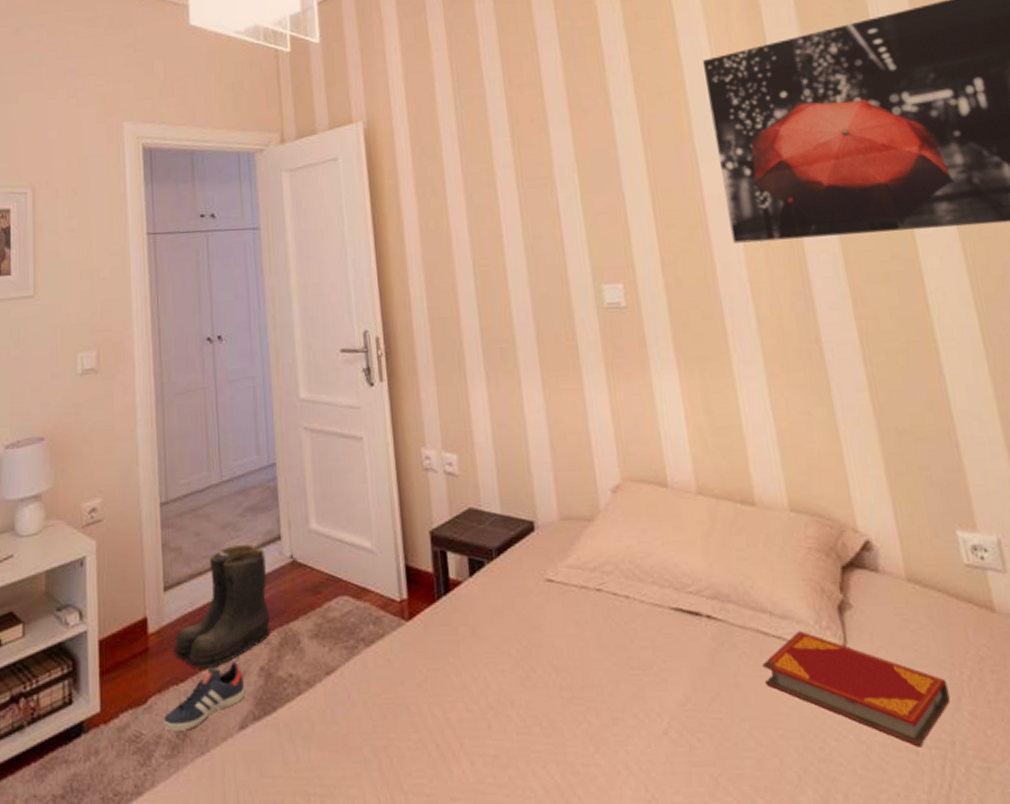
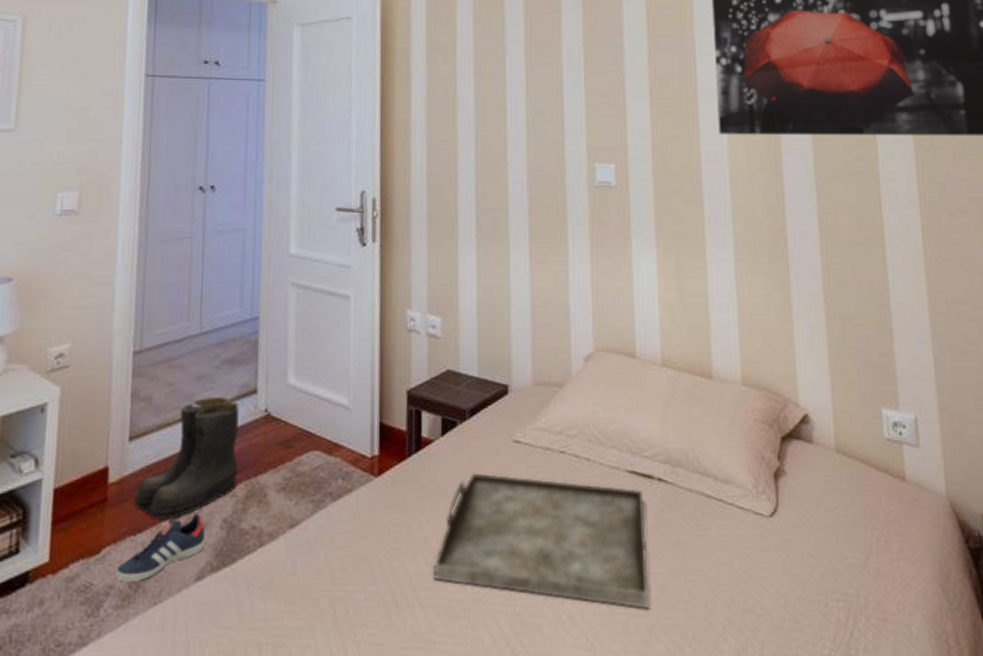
serving tray: none [474,614,712,757] -> present [433,473,649,609]
hardback book: present [763,631,950,747] -> none [703,494,860,600]

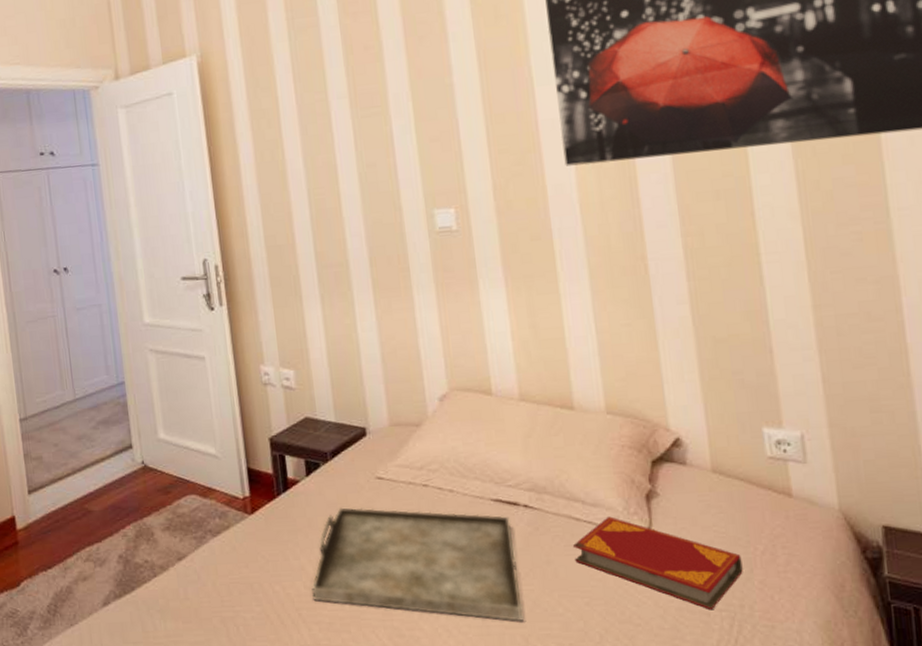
sneaker: present [116,512,206,582] -> none [35,550,107,608]
boots: present [132,396,239,521] -> none [39,453,128,558]
hardback book: none [703,494,860,600] -> present [573,516,743,611]

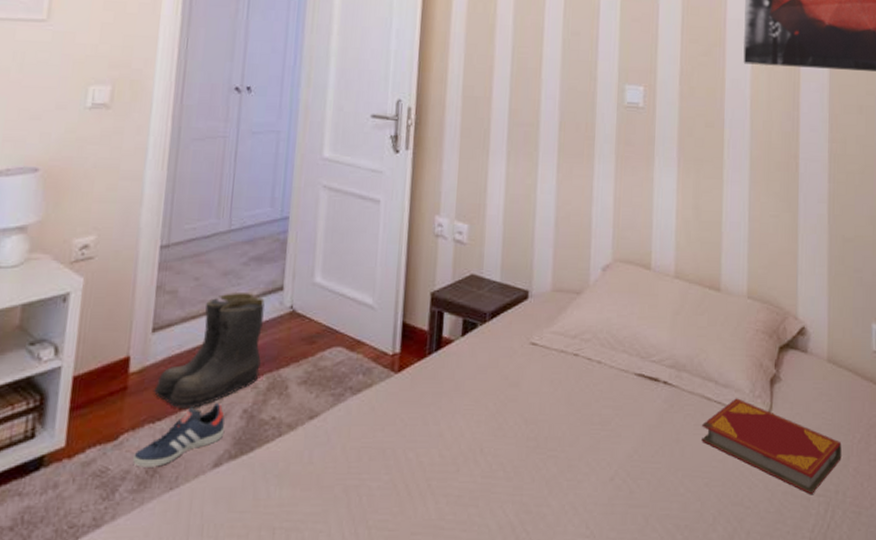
sneaker: none [35,550,107,608] -> present [133,402,225,467]
boots: none [39,453,128,558] -> present [153,291,265,410]
serving tray: present [311,507,524,621] -> none [446,372,650,500]

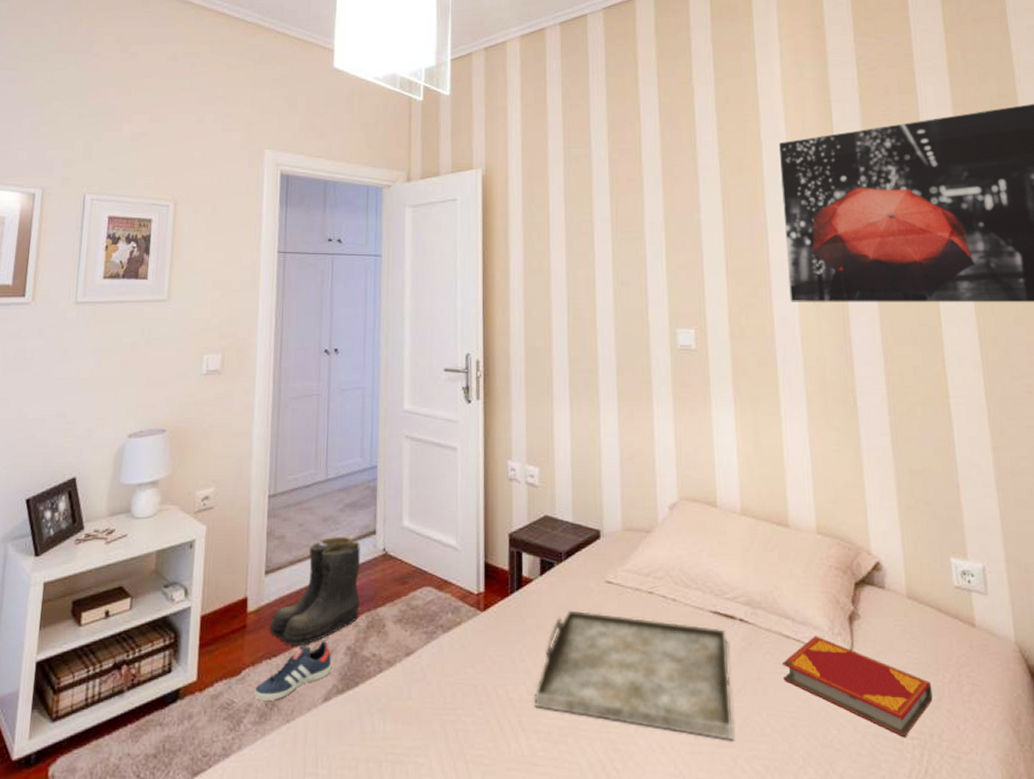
serving tray: none [446,372,650,500] -> present [534,610,733,740]

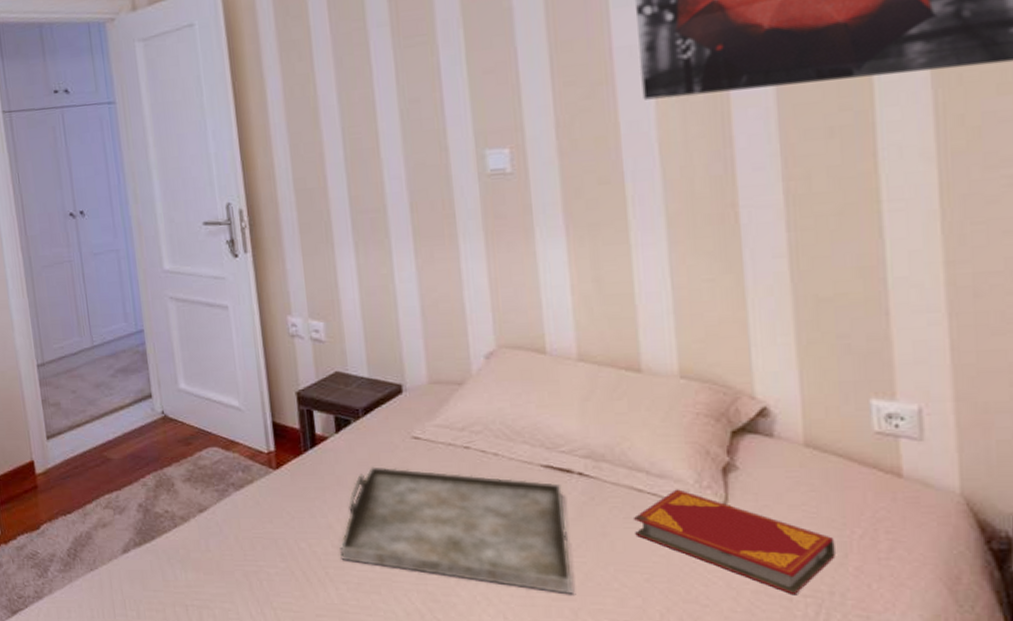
sneaker: present [254,640,332,700] -> none [55,498,126,552]
boots: present [268,536,361,647] -> none [58,401,148,504]

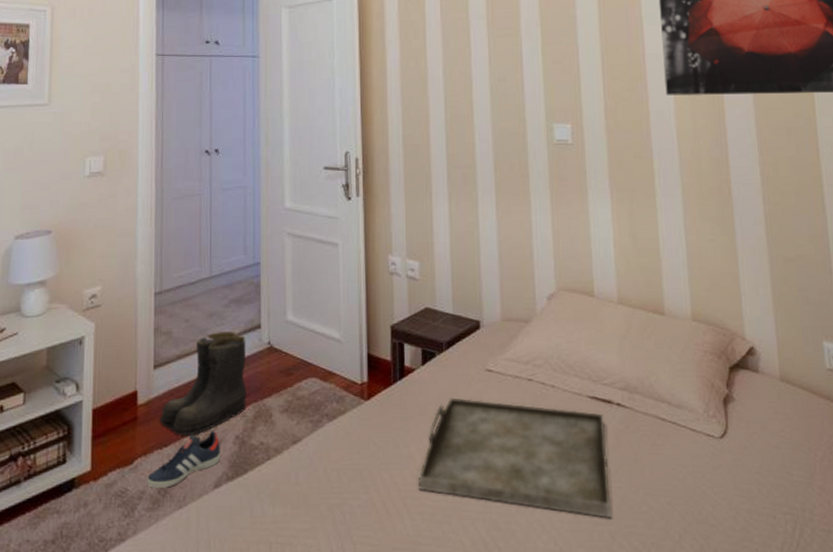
sneaker: none [55,498,126,552] -> present [147,430,221,488]
boots: none [58,401,148,504] -> present [158,331,248,437]
hardback book: present [634,489,835,596] -> none [659,418,805,513]

